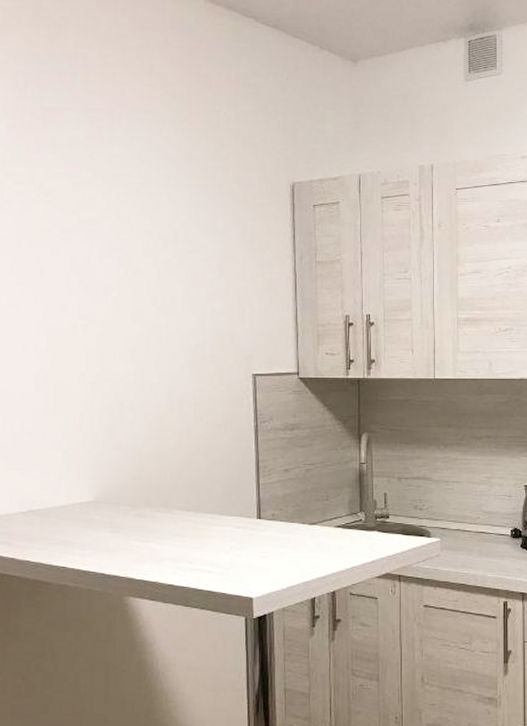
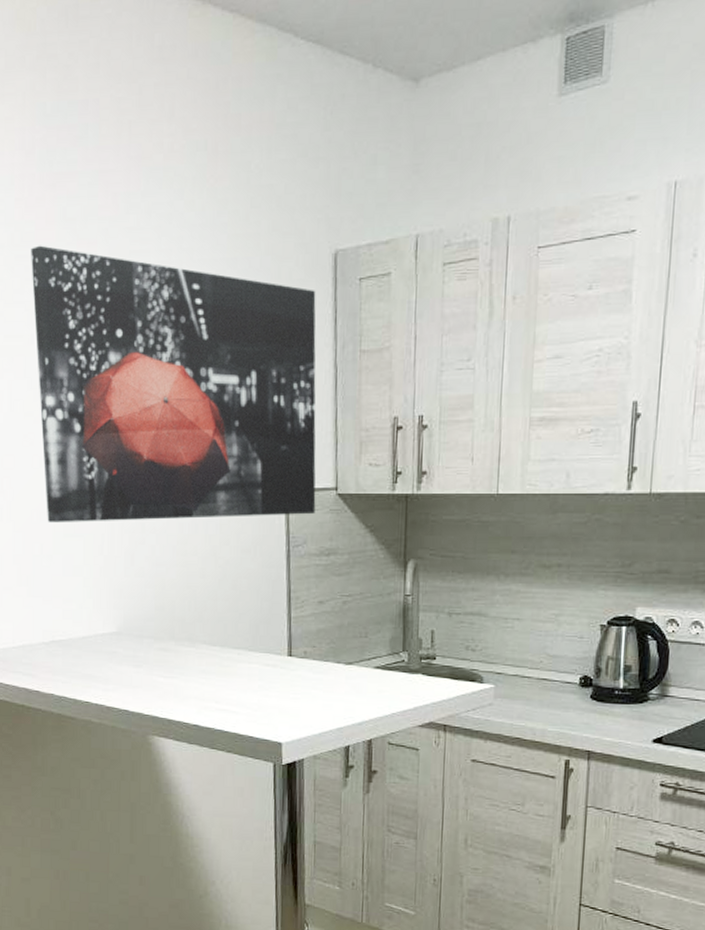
wall art: none [20,165,280,402] -> present [31,245,316,522]

